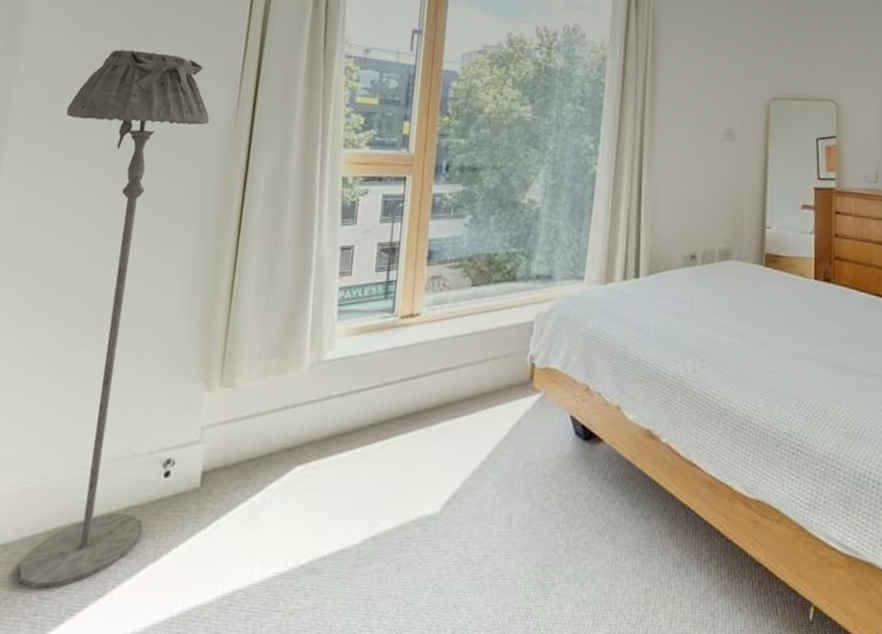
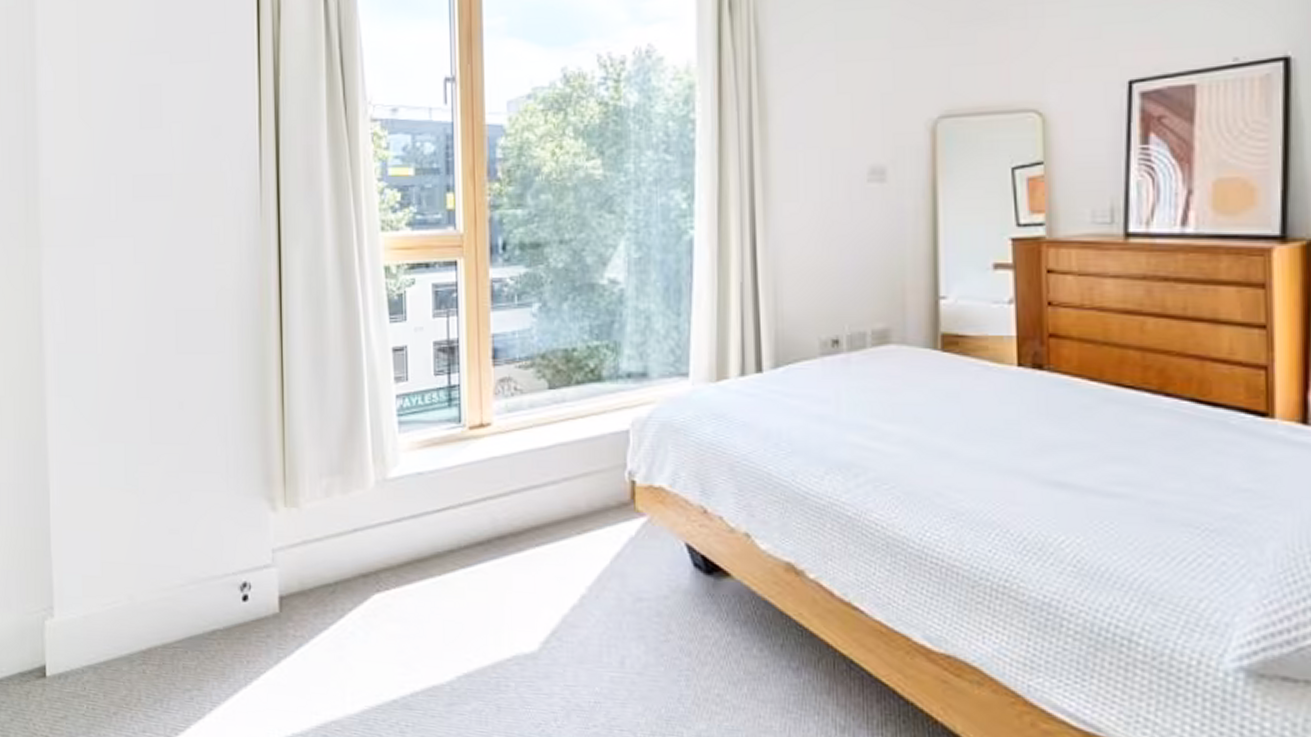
floor lamp: present [18,50,209,590] -> none [92,138,233,708]

